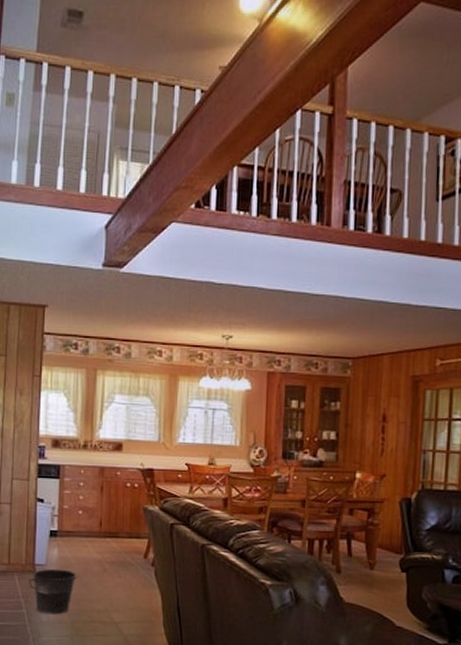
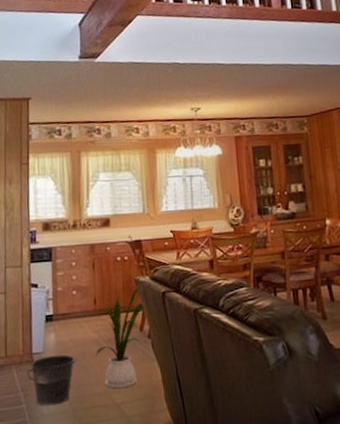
house plant: none [97,516,152,609] -> present [95,288,146,389]

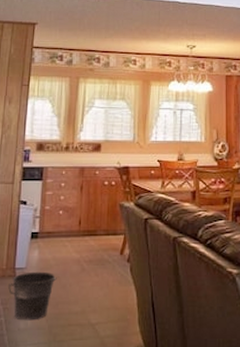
house plant: present [95,288,146,389] -> none [75,212,128,309]

